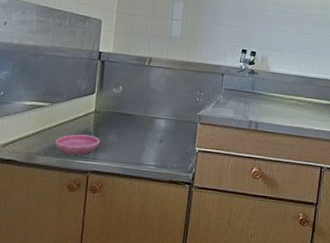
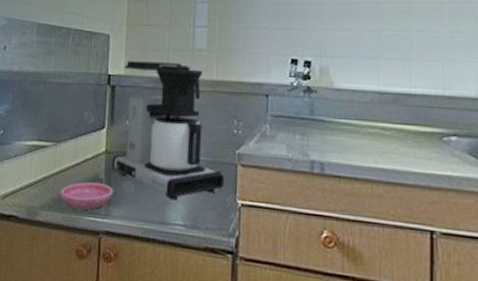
coffee maker: none [99,42,188,148] -> present [111,61,225,201]

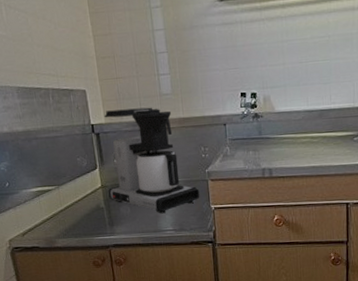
saucer: present [60,182,114,211] -> none [70,211,115,234]

